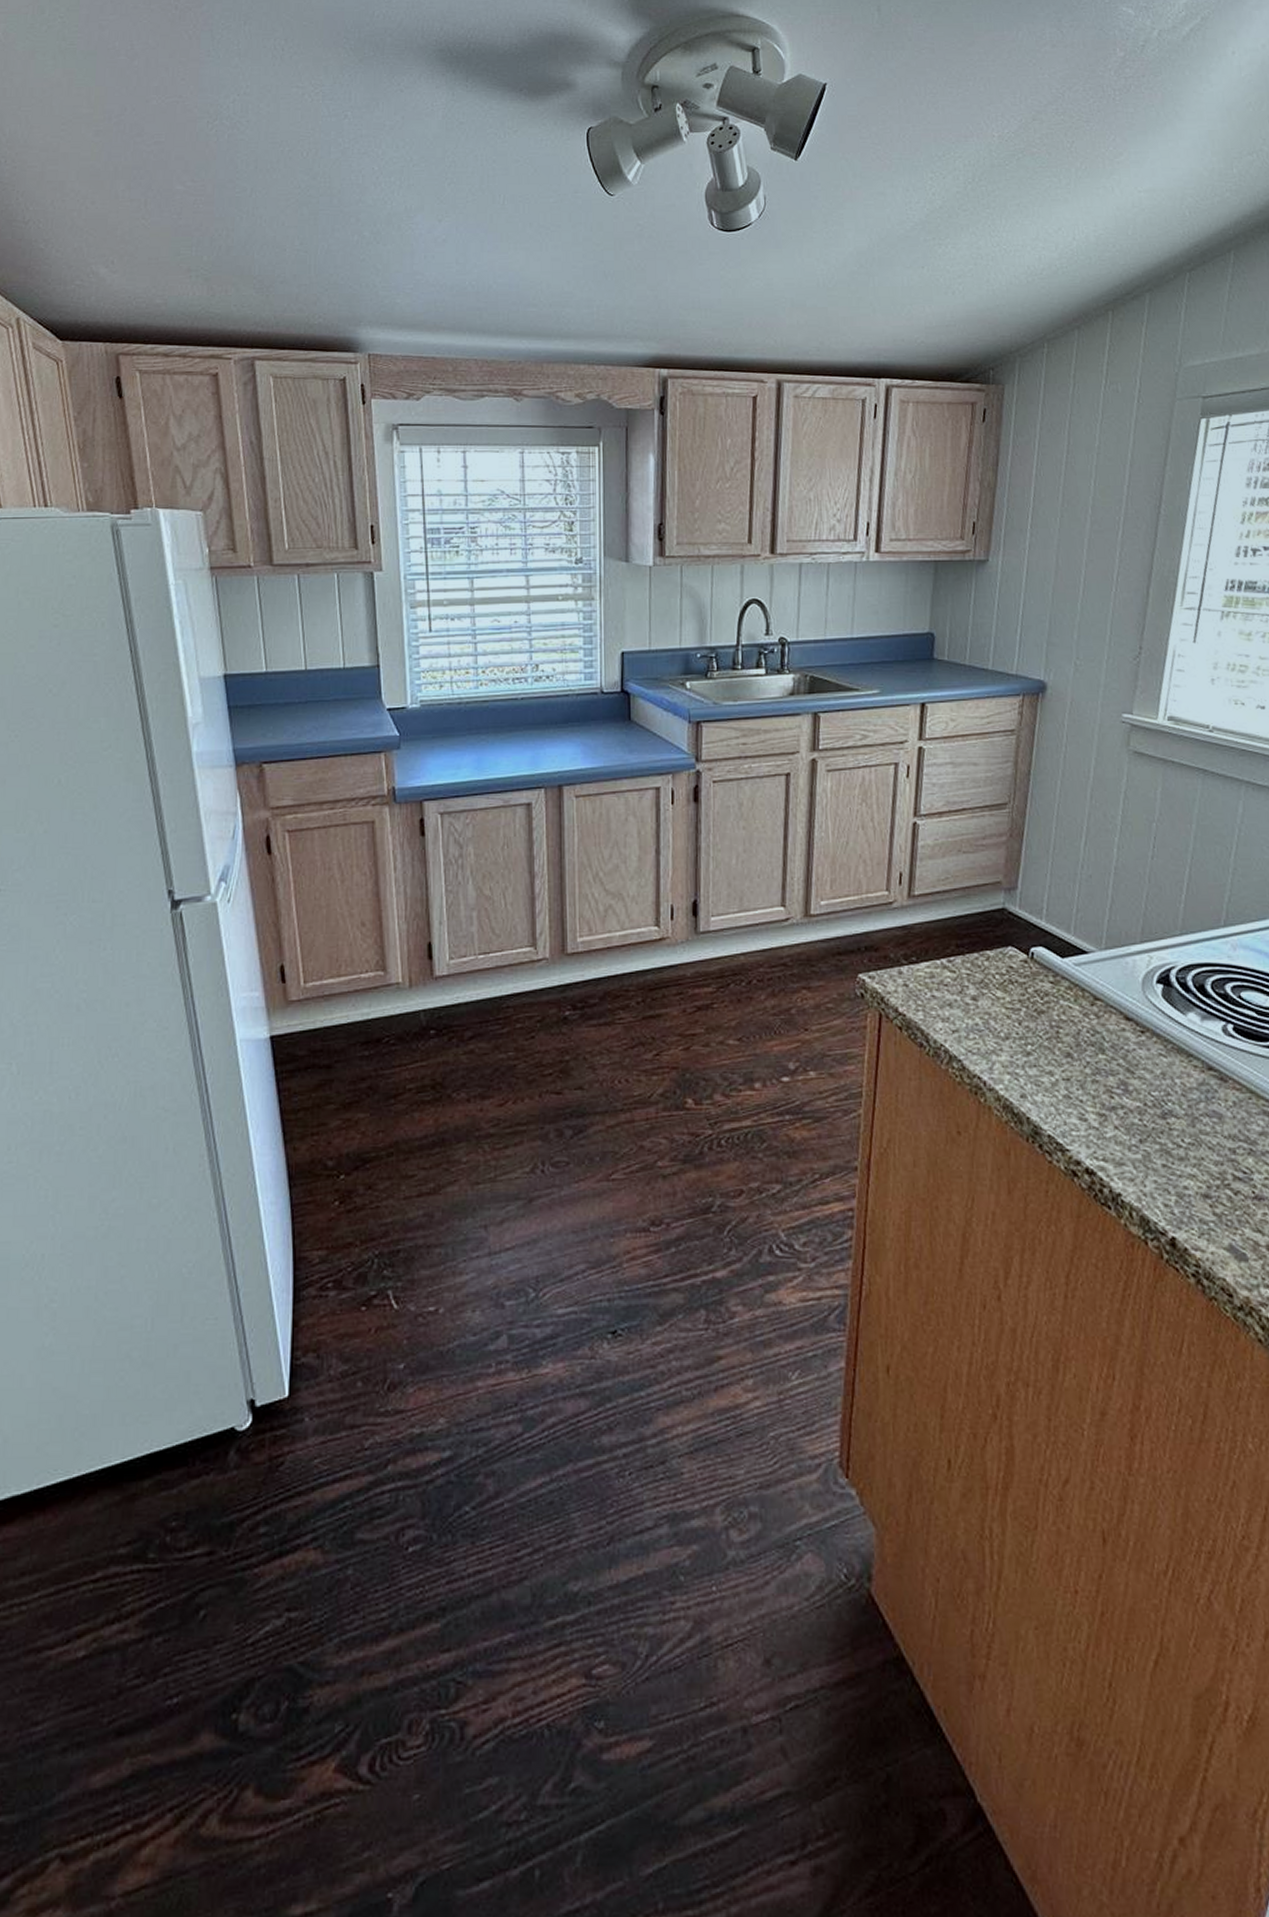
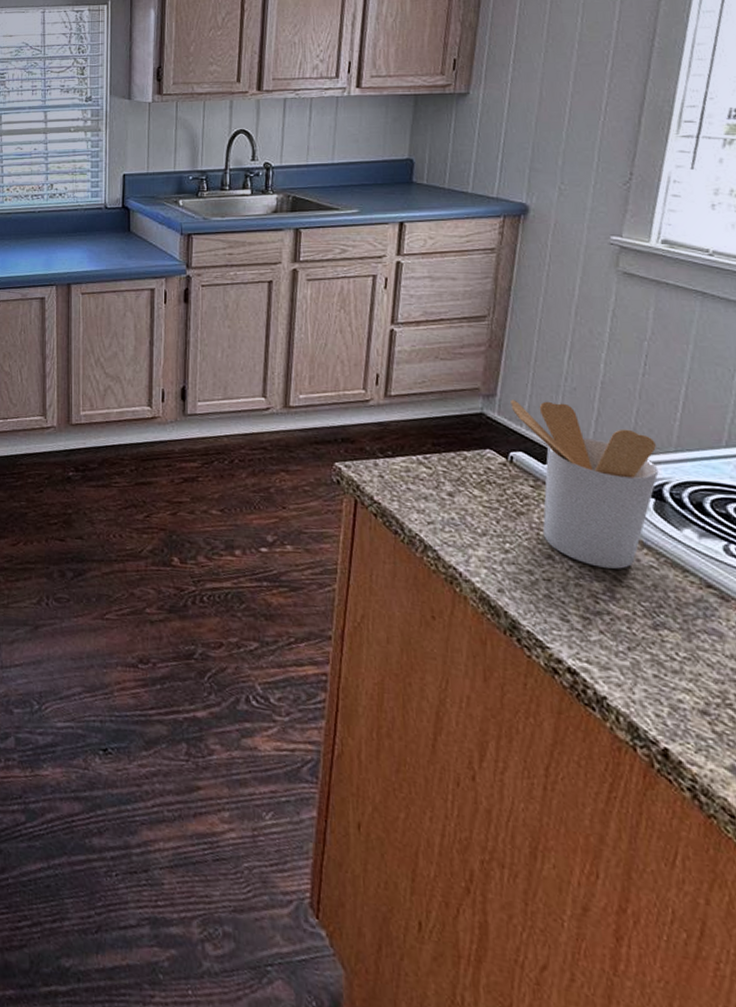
utensil holder: none [1031,891,1166,1061] -> present [511,399,659,569]

